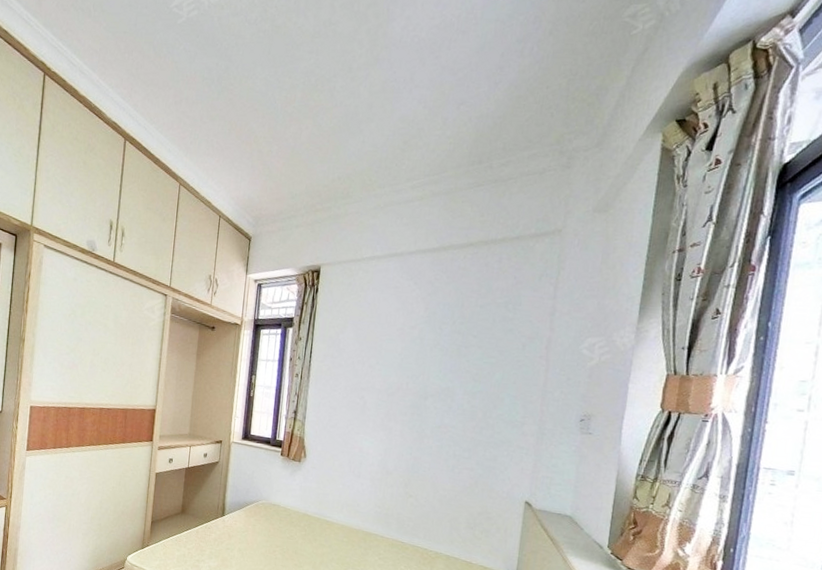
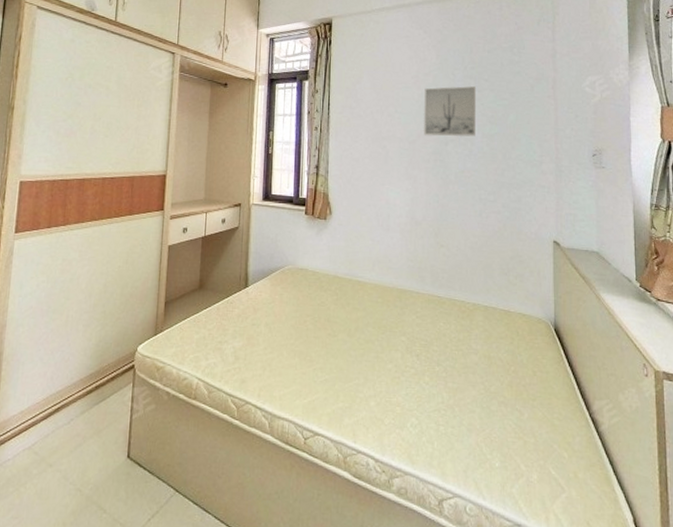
wall art: none [403,341,464,393] -> present [423,86,477,137]

